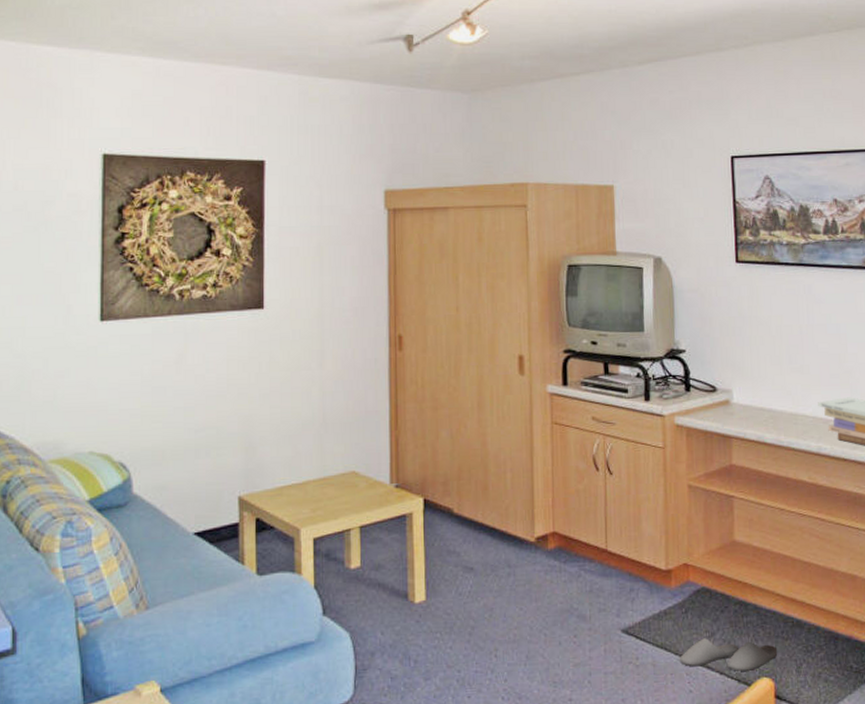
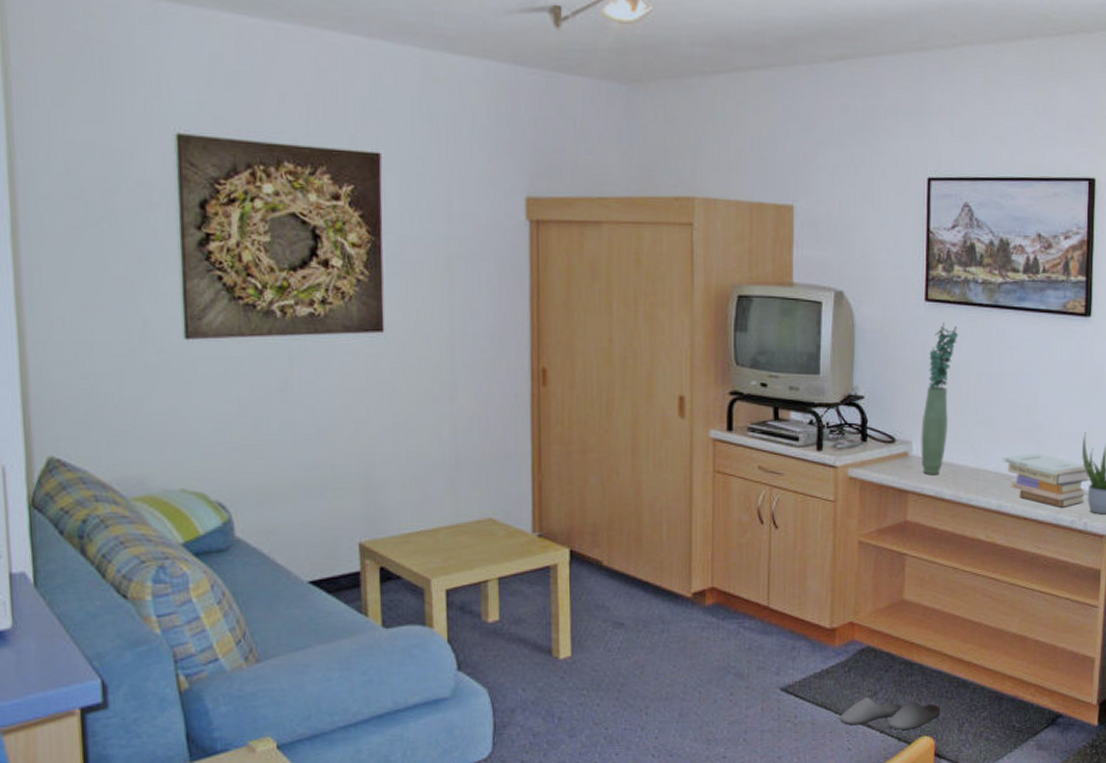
vase: none [740,281,769,421] -> present [921,322,959,475]

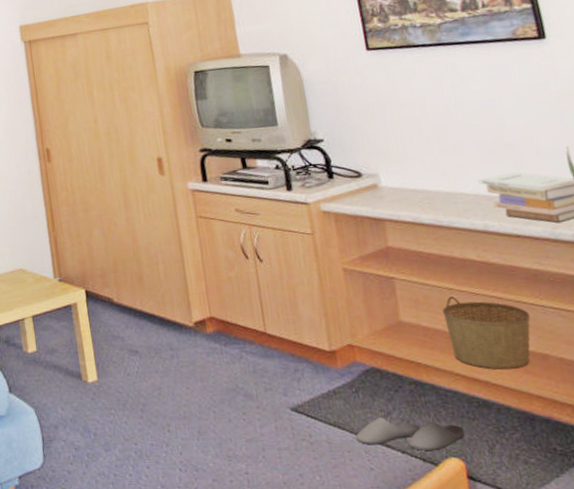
vase: present [921,322,959,475] -> none [380,66,416,203]
basket: none [944,576,1019,651] -> present [442,296,531,370]

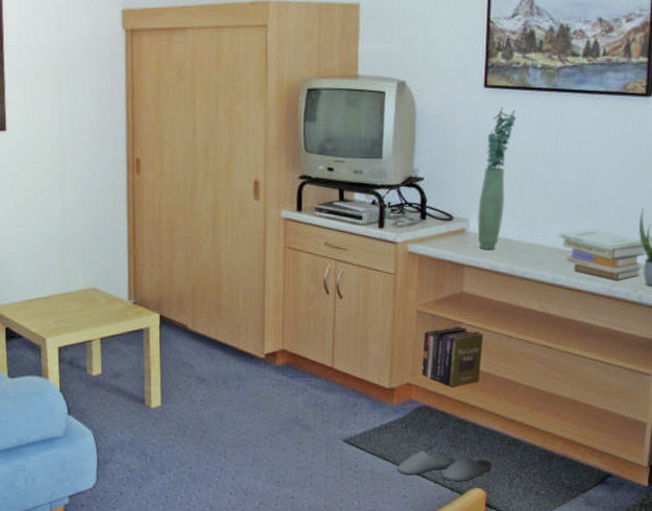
books: none [356,282,428,347] -> present [422,327,484,387]
vase: none [380,66,416,203] -> present [477,107,517,250]
basket: present [442,296,531,370] -> none [497,343,571,412]

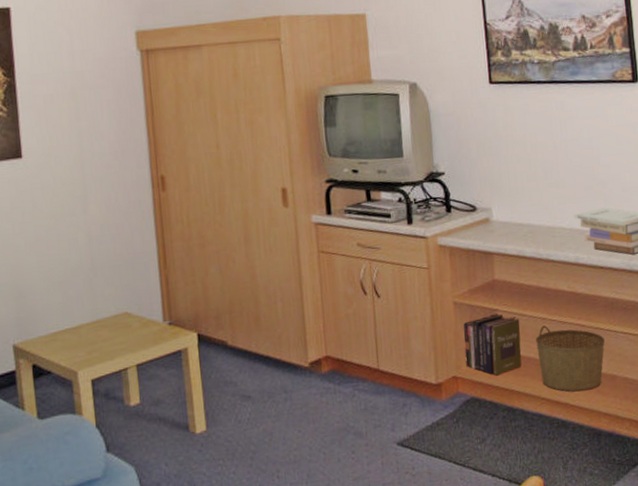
slippers: present [396,451,492,481] -> none [452,444,545,473]
vase: present [477,107,517,250] -> none [498,100,523,237]
basket: none [497,343,571,412] -> present [536,325,605,392]

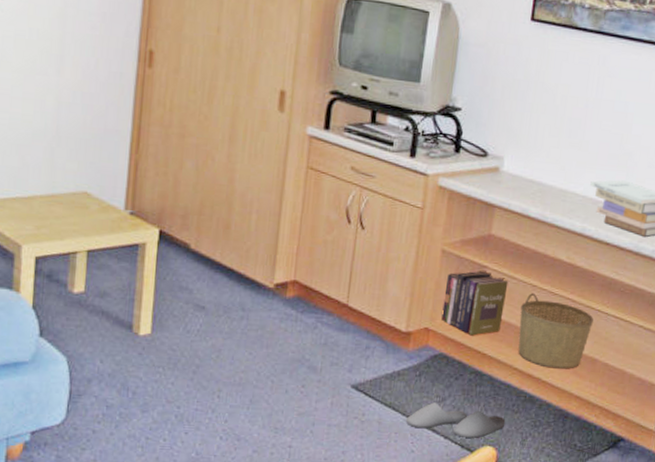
slippers: none [452,444,545,473] -> present [405,402,506,438]

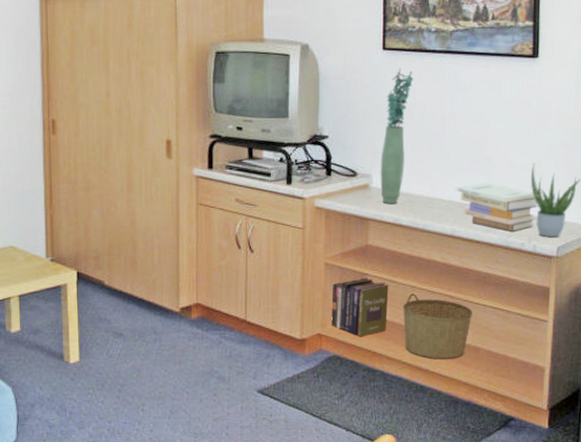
slippers: present [405,402,506,438] -> none [309,399,401,428]
vase: none [511,43,561,193] -> present [380,68,414,204]

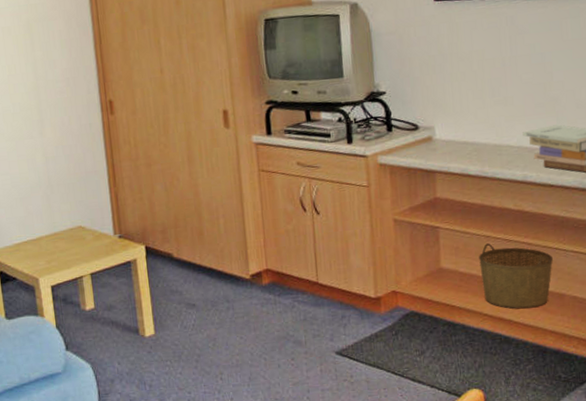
books: present [331,278,389,337] -> none [404,231,464,292]
vase: present [380,68,414,204] -> none [441,17,469,155]

